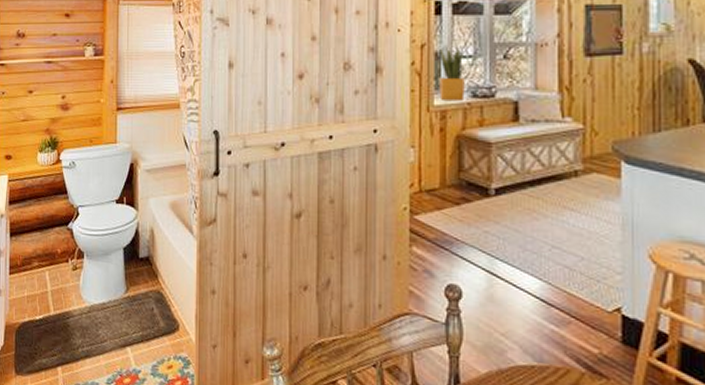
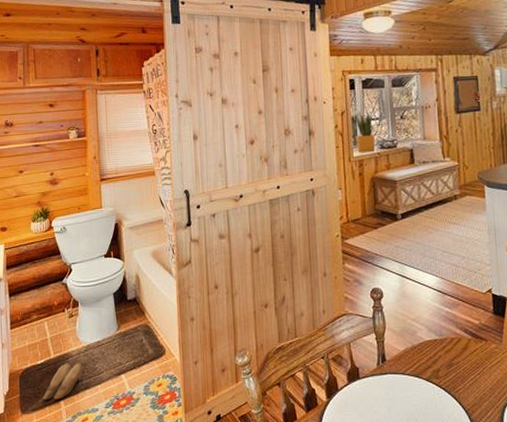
slippers: none [39,322,85,365] -> present [42,362,83,400]

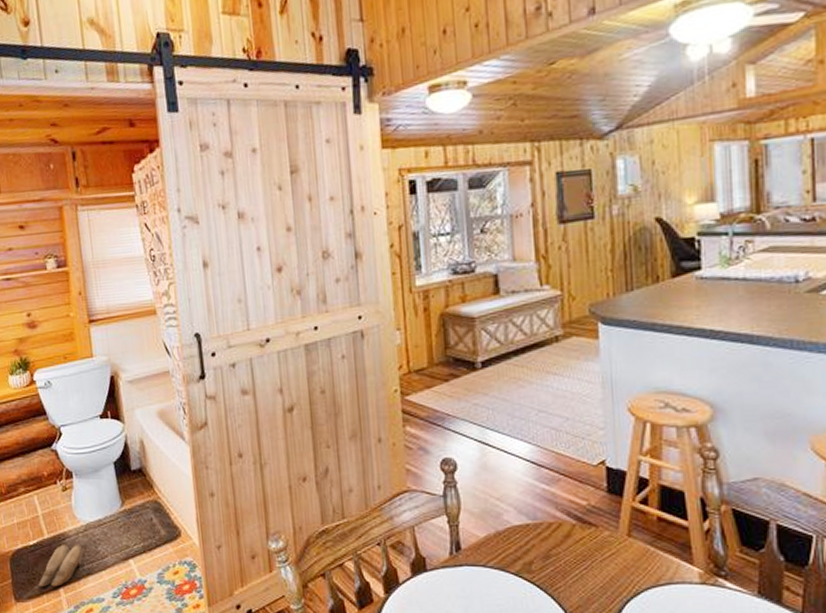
planter: present [355,110,376,153] -> none [417,222,446,282]

